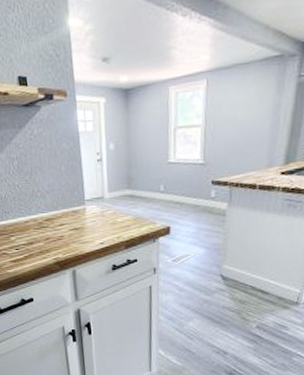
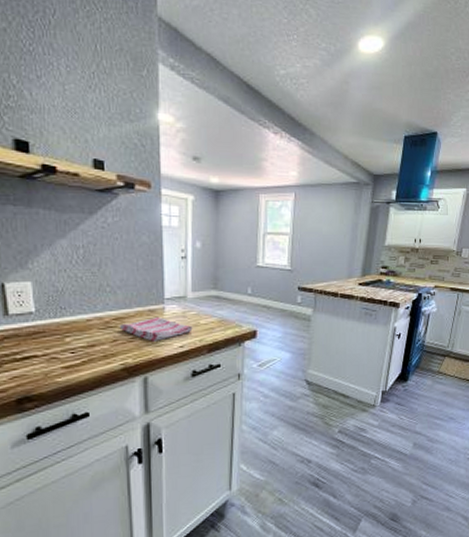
dish towel: none [50,216,111,239] -> present [119,316,193,341]

